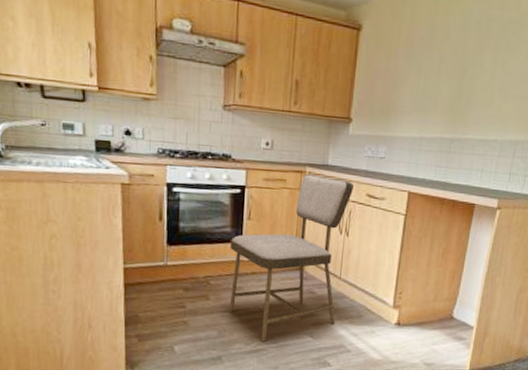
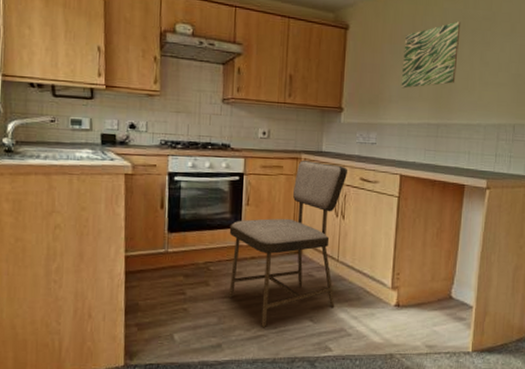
wall art: none [414,24,485,99] -> present [401,21,461,89]

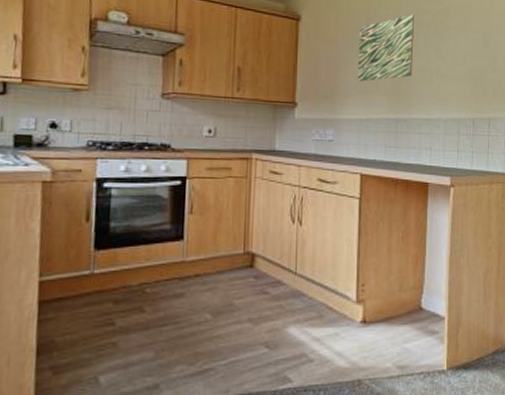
dining chair: present [228,159,347,328] -> none [168,160,303,360]

